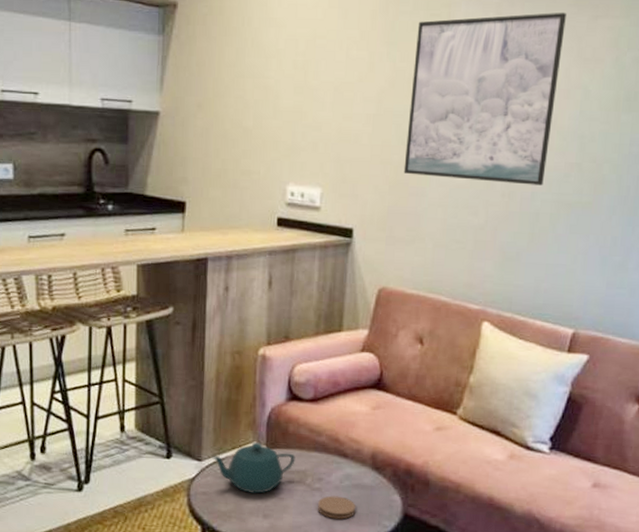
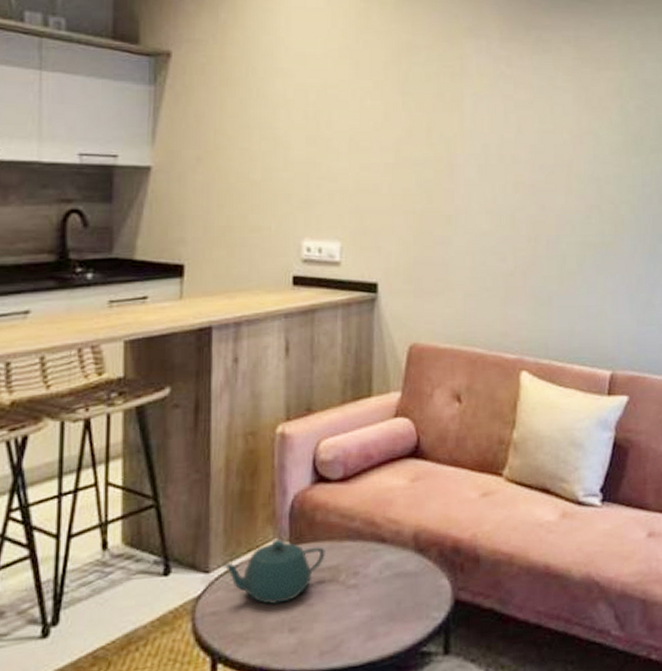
coaster: present [318,495,356,520] -> none [355,590,400,620]
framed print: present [403,12,566,186] -> none [427,64,572,228]

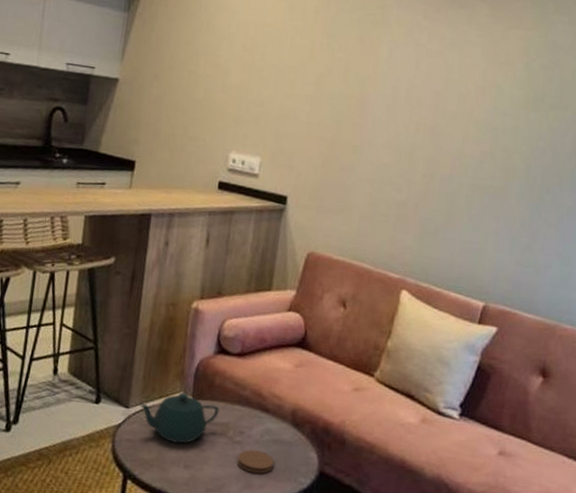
coaster: none [355,590,400,620] -> present [237,449,275,474]

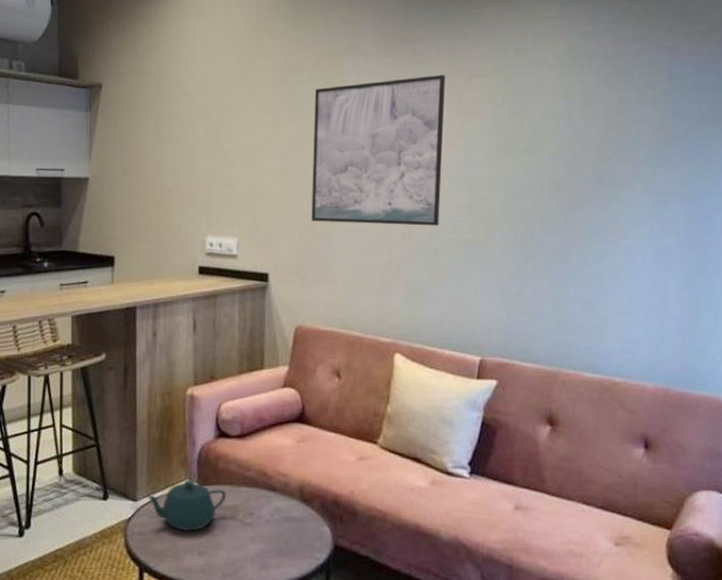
coaster: present [237,449,275,474] -> none [251,530,288,554]
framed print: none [336,19,484,170] -> present [311,74,445,226]

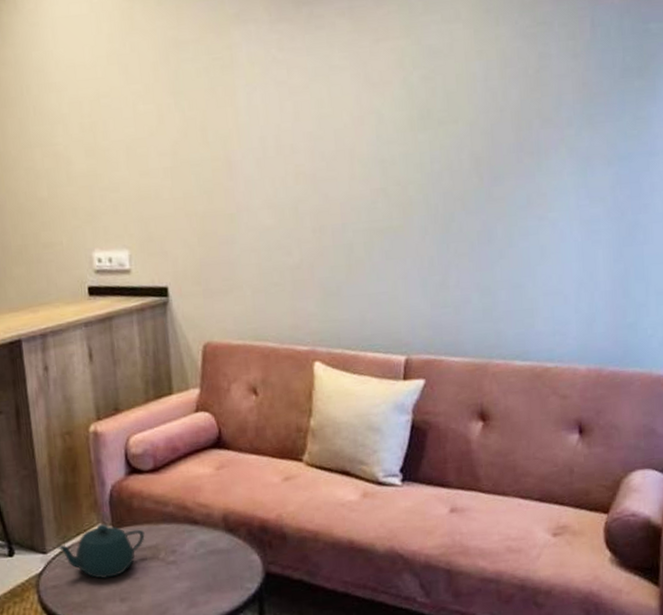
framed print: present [311,74,445,226] -> none [201,39,353,224]

